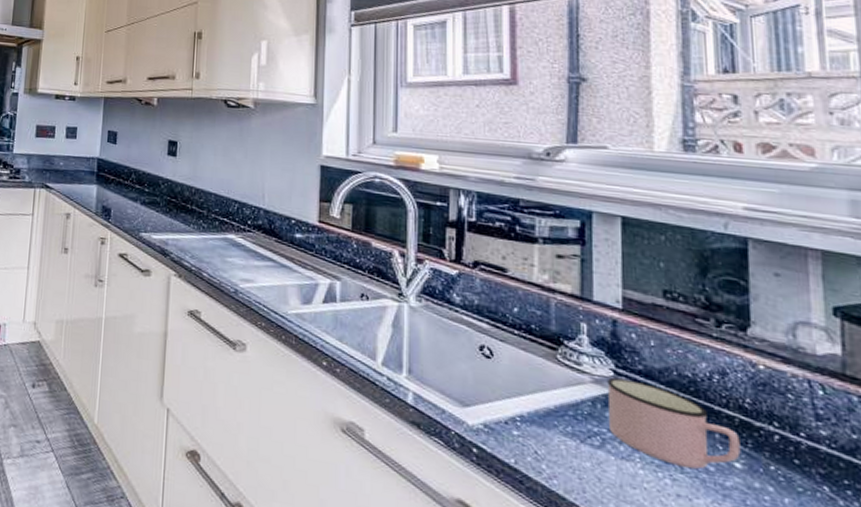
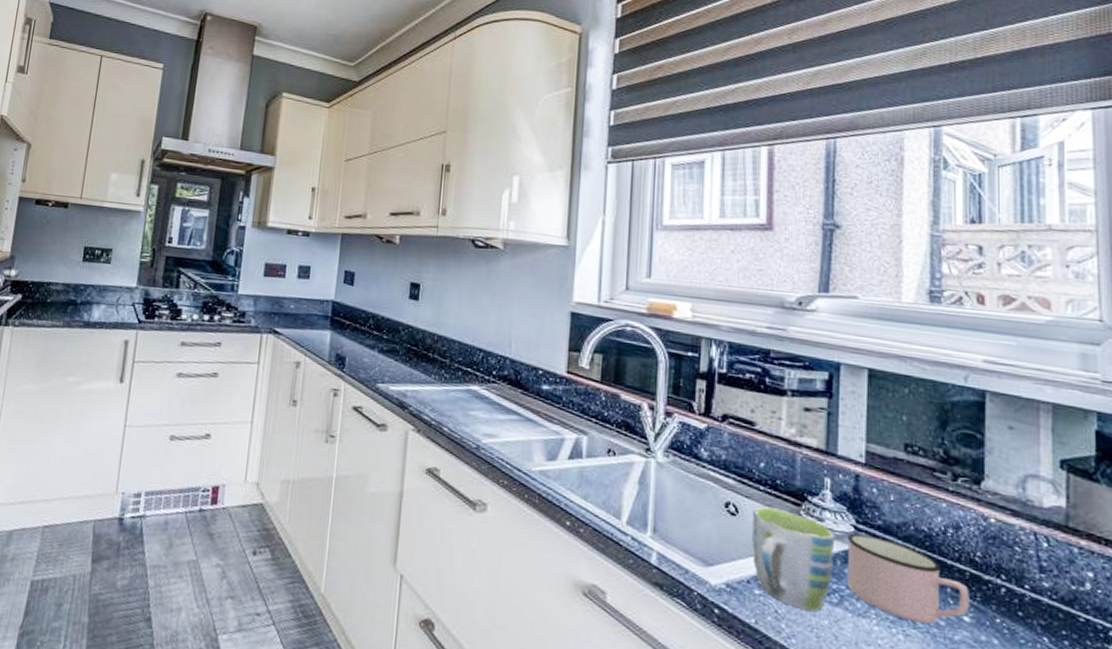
mug: none [508,350,595,454] -> present [752,506,835,612]

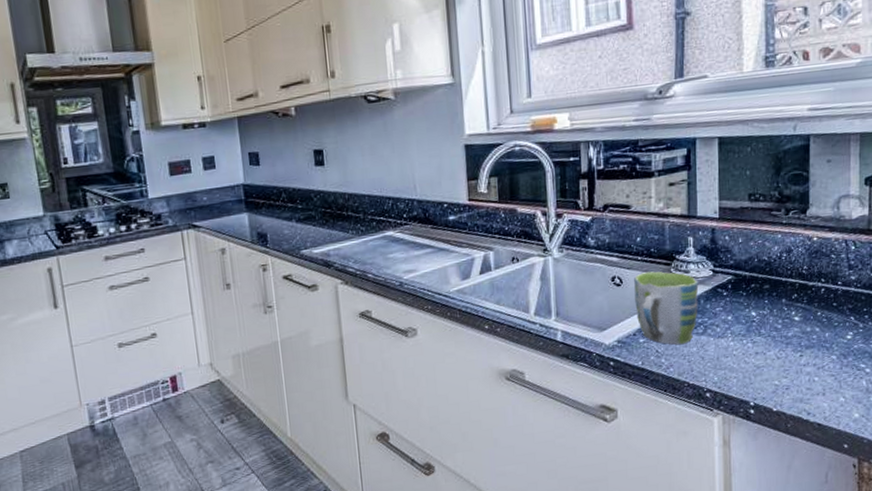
mug: present [846,533,970,624] -> none [707,273,799,332]

